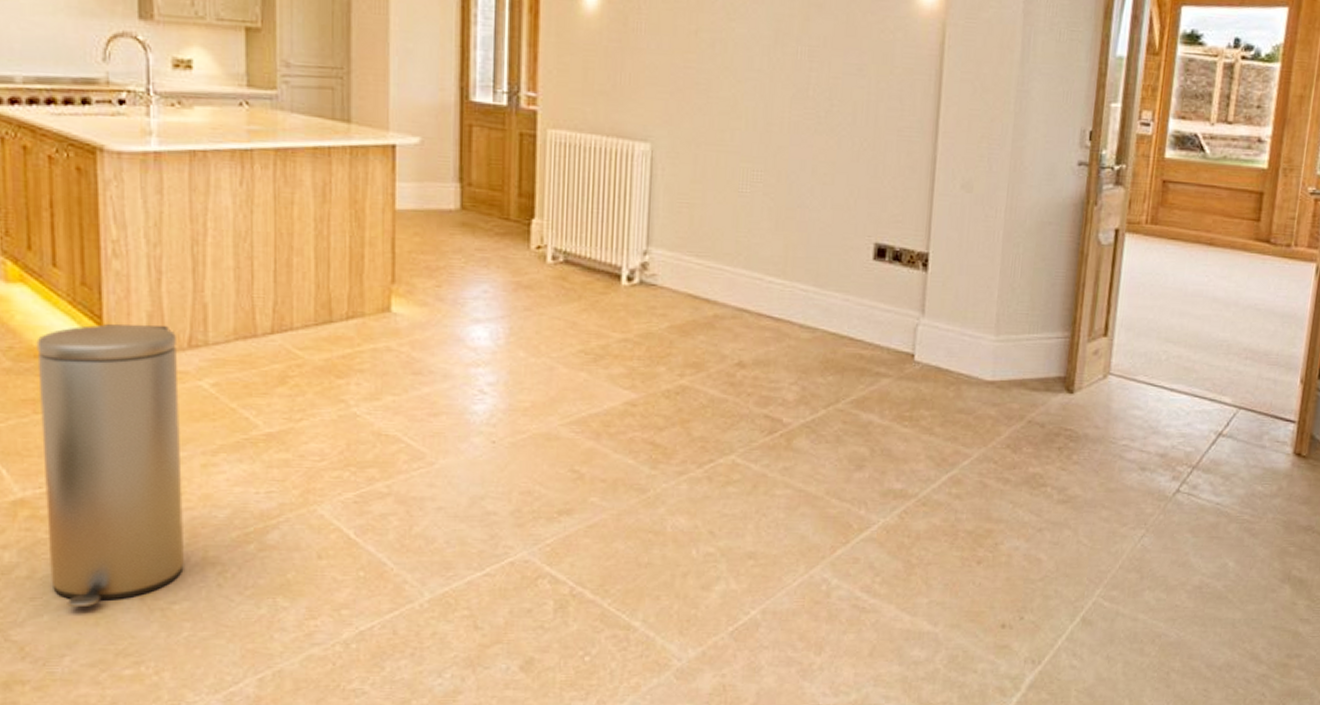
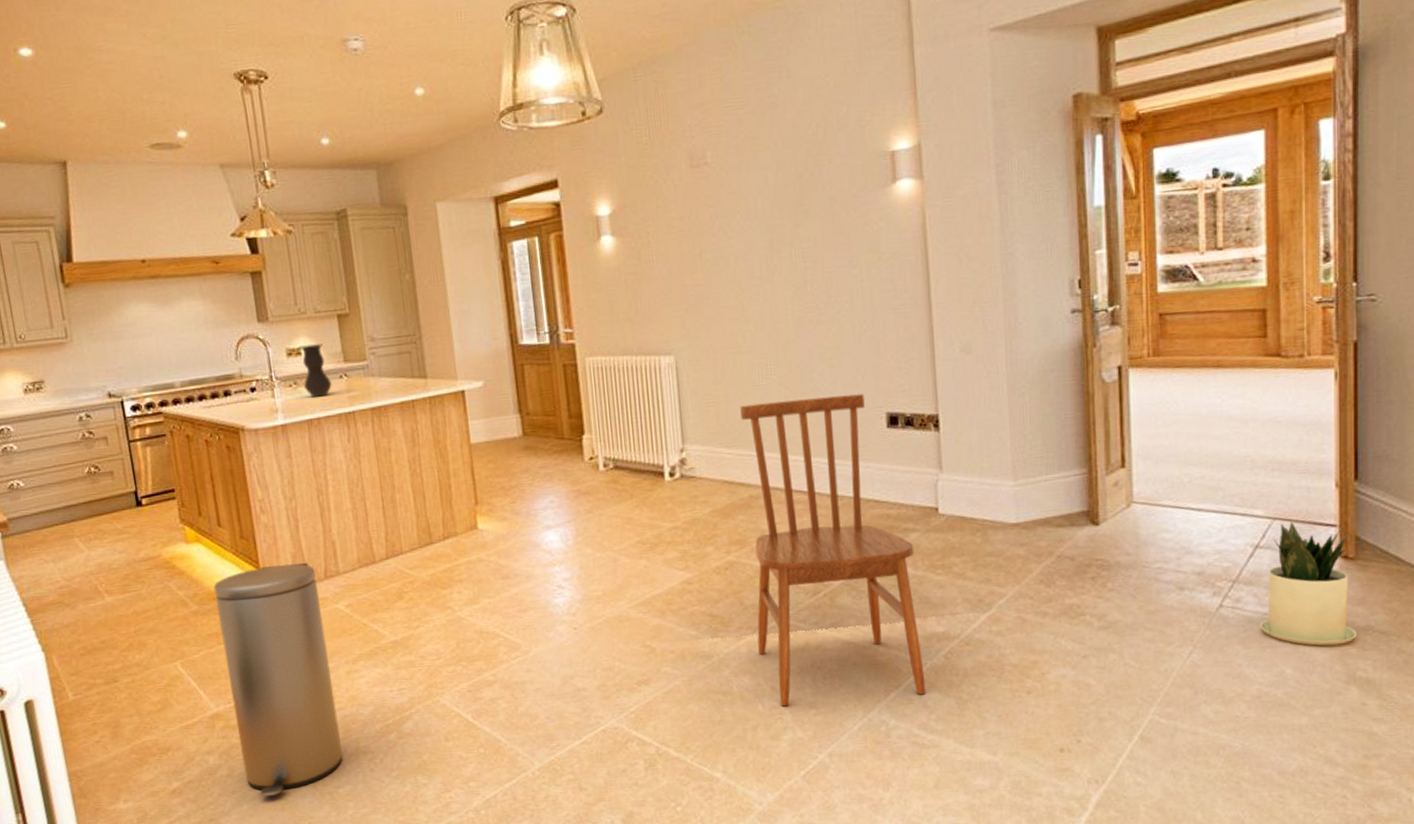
vase: none [190,57,227,125] -> present [299,344,332,397]
dining chair: none [700,211,884,555] -> present [740,394,926,707]
planter: none [1210,413,1305,542] -> present [1259,521,1357,646]

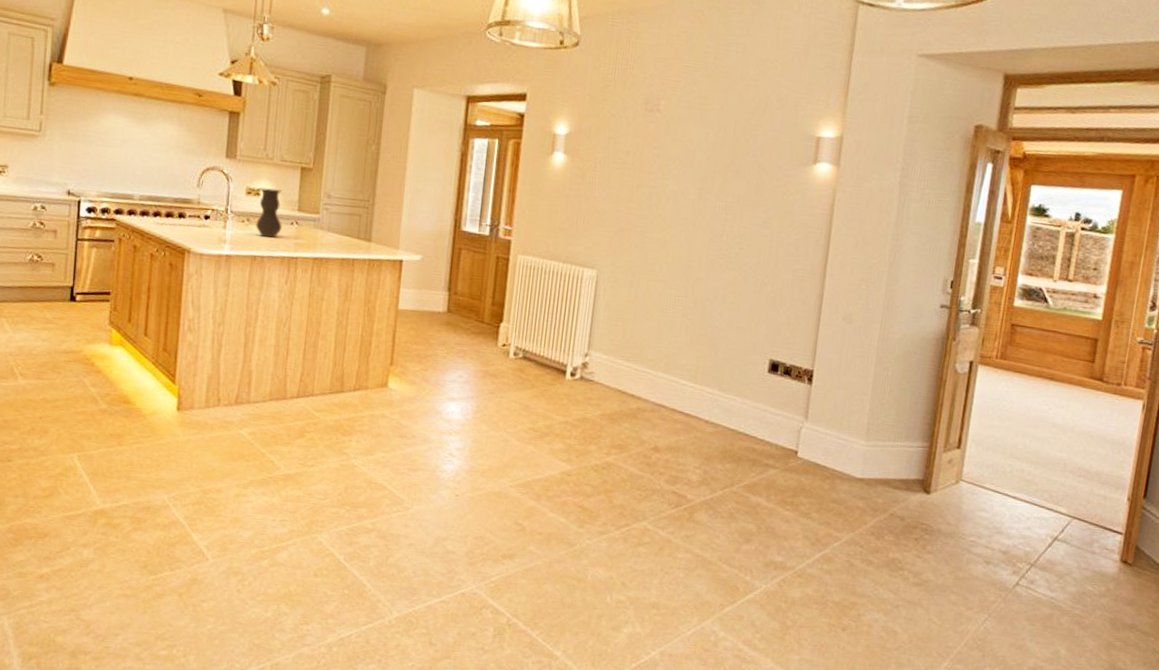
pedal bin: present [213,563,343,797] -> none [115,381,227,599]
dining chair: present [740,394,926,707] -> none [617,326,771,614]
planter: present [1259,521,1357,646] -> none [1045,523,1131,637]

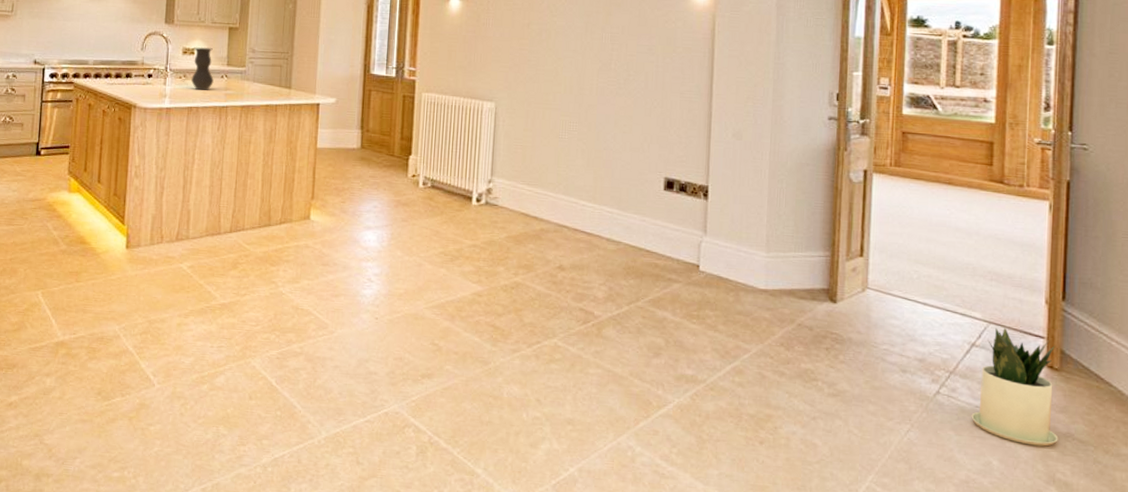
planter: none [1045,523,1131,637] -> present [971,327,1058,447]

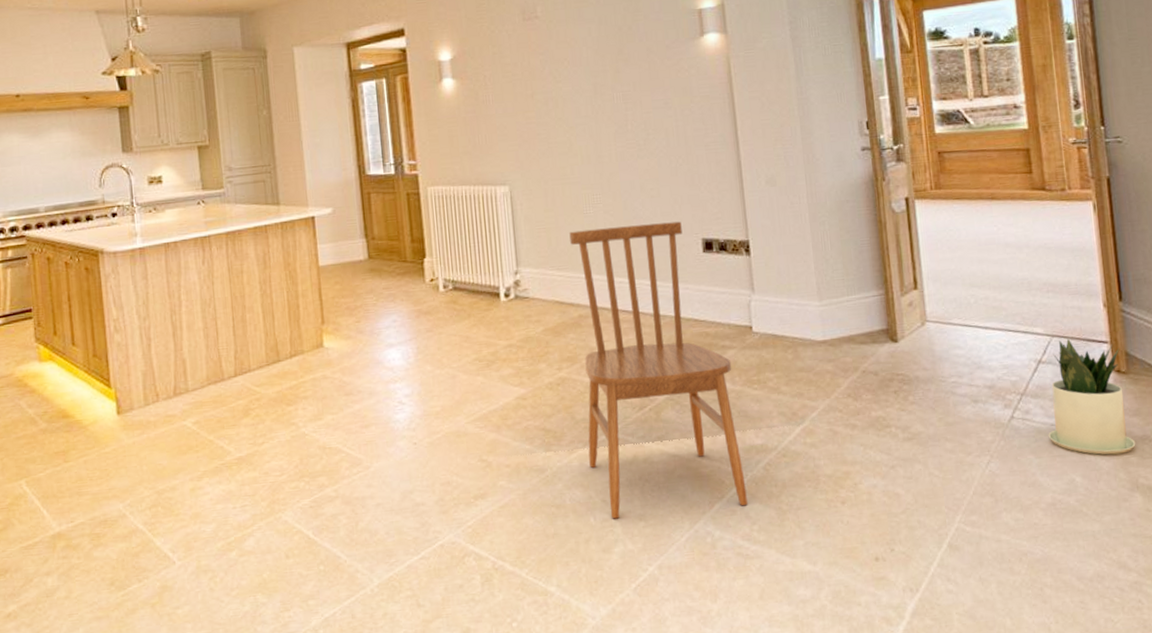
vase: present [191,47,214,90] -> none [160,173,190,222]
dining chair: none [530,152,675,429] -> present [569,221,748,519]

